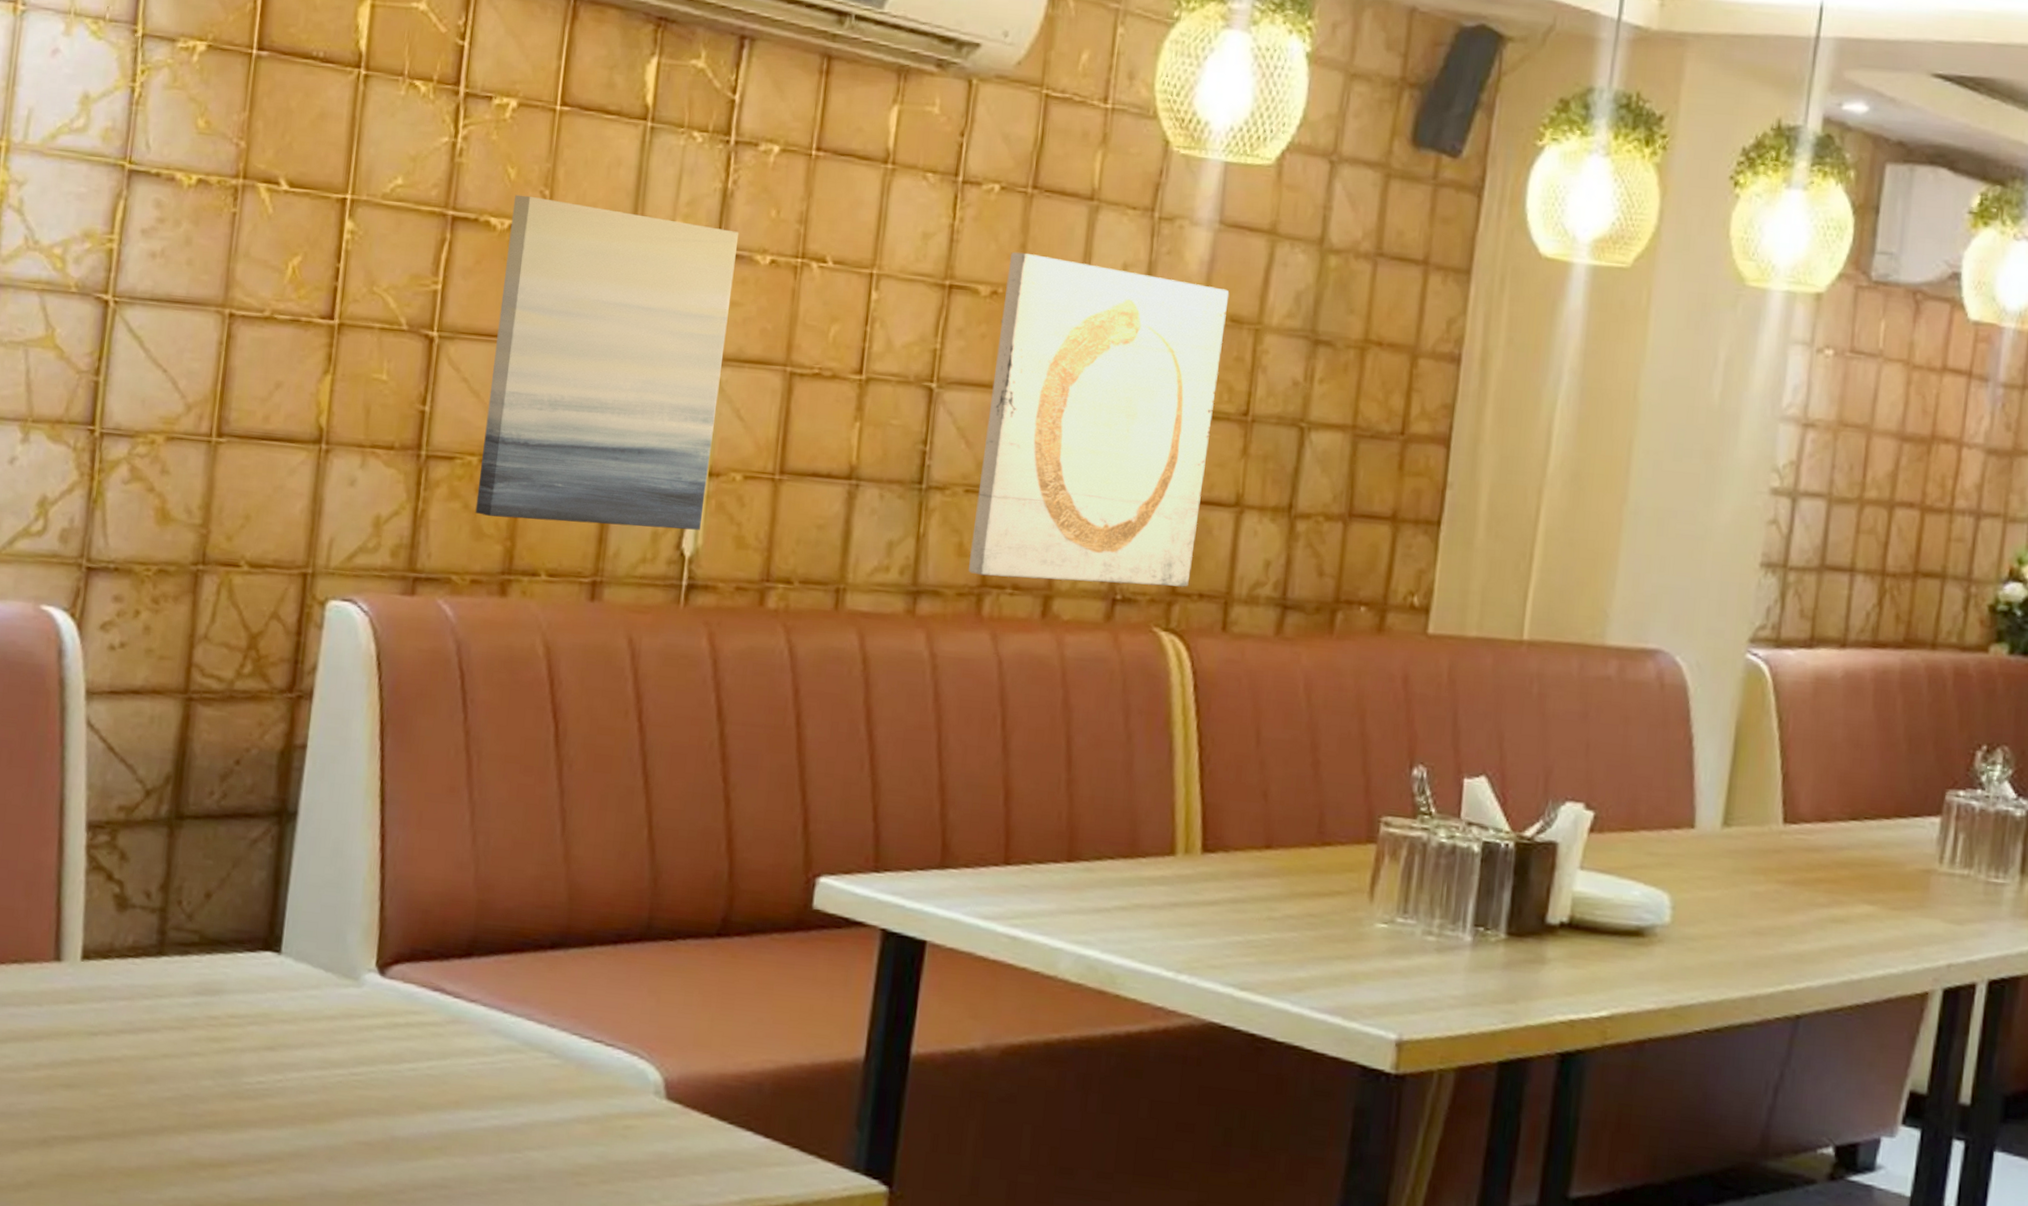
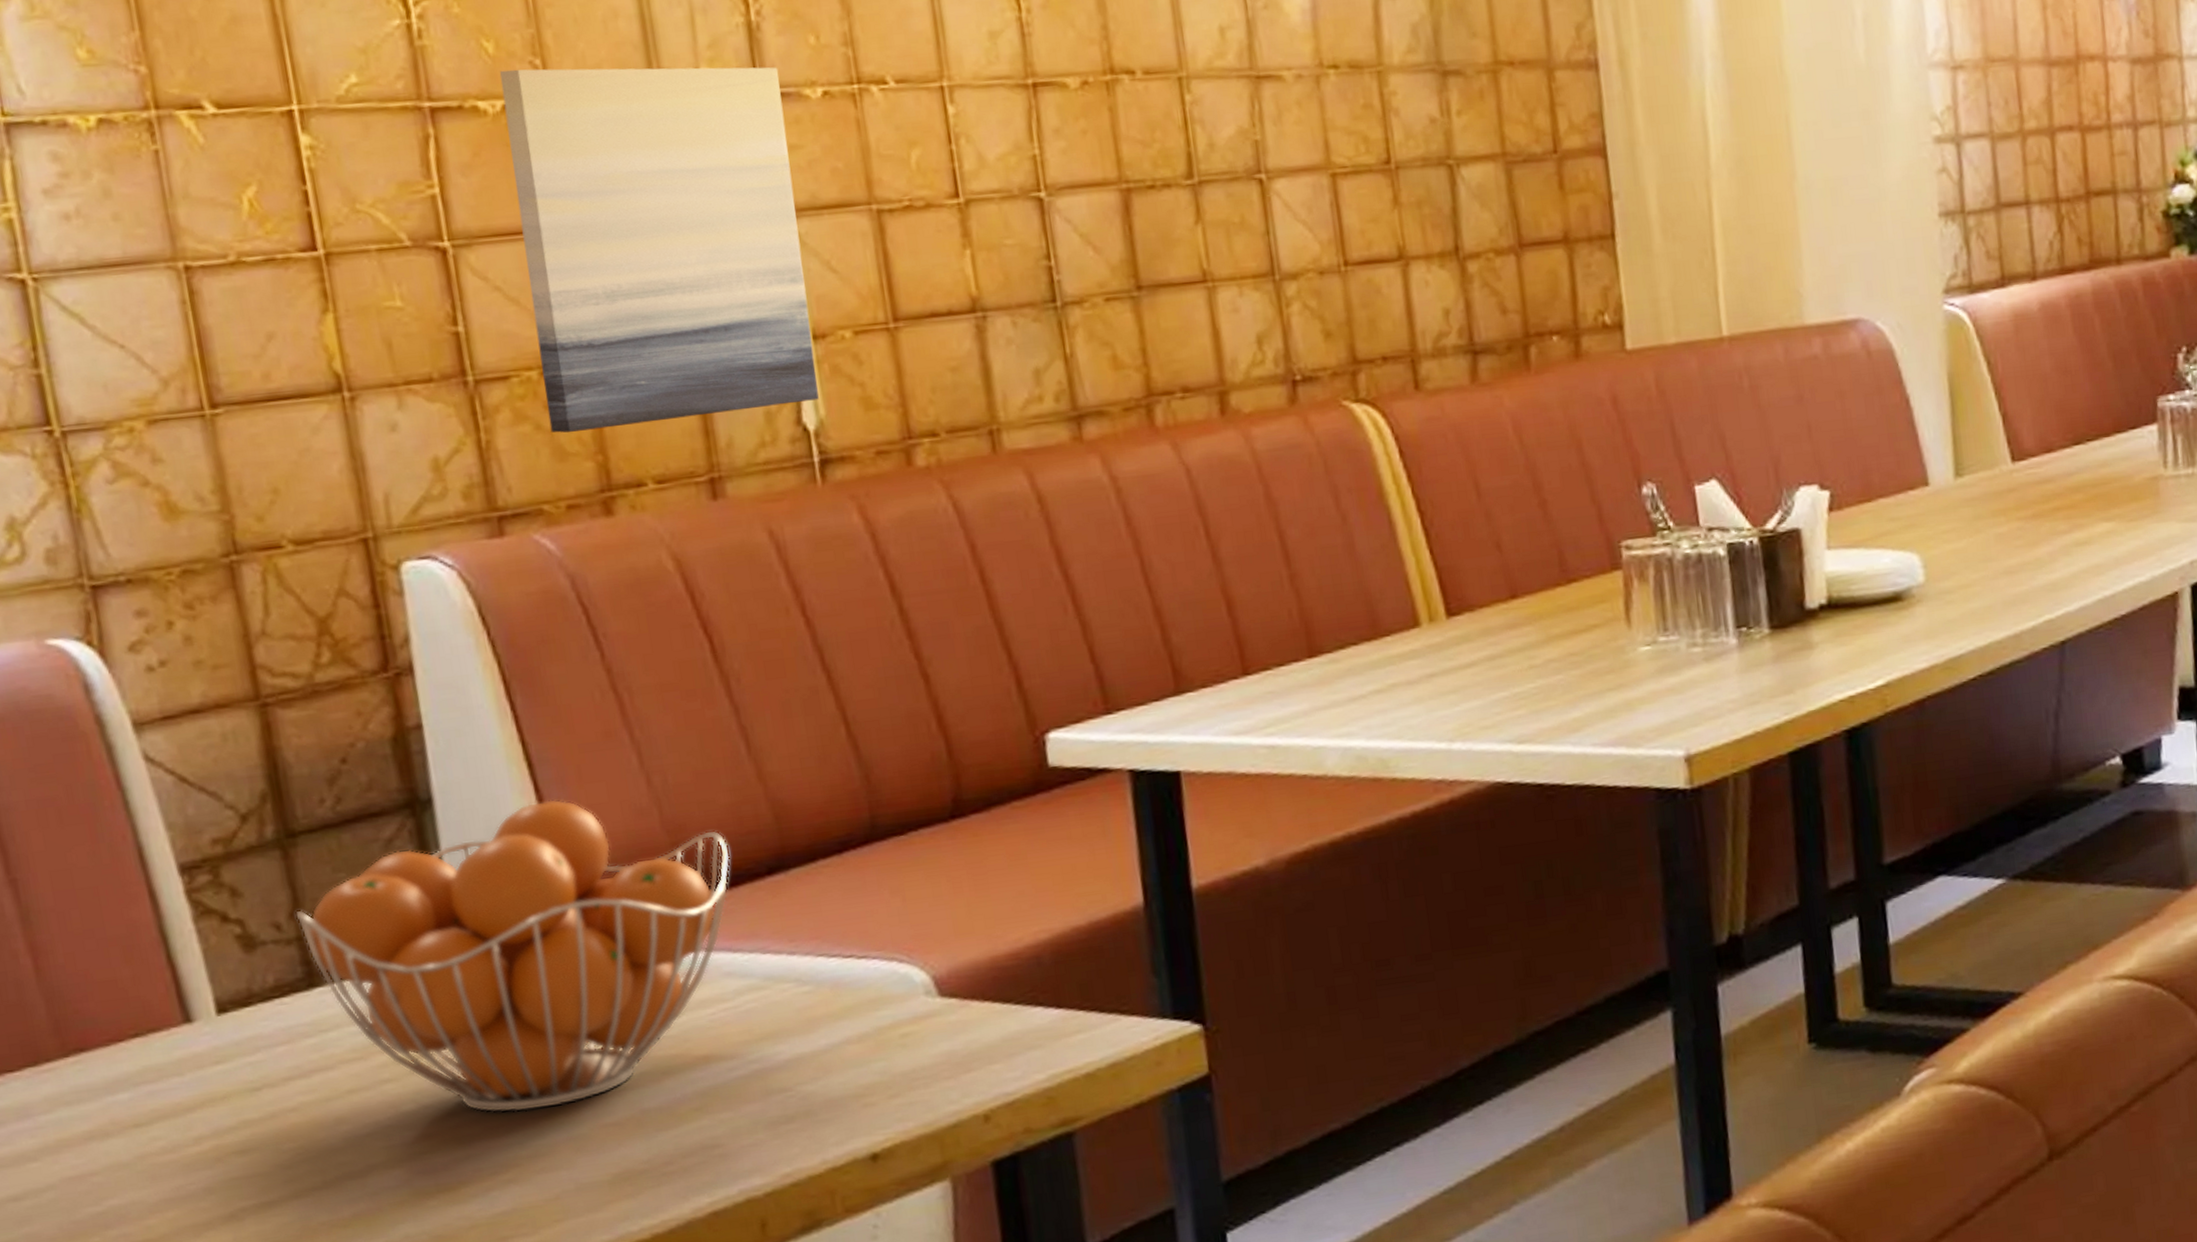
fruit basket: none [163,835,525,1115] -> present [294,799,731,1113]
wall art: present [969,251,1230,587] -> none [1093,34,1369,385]

